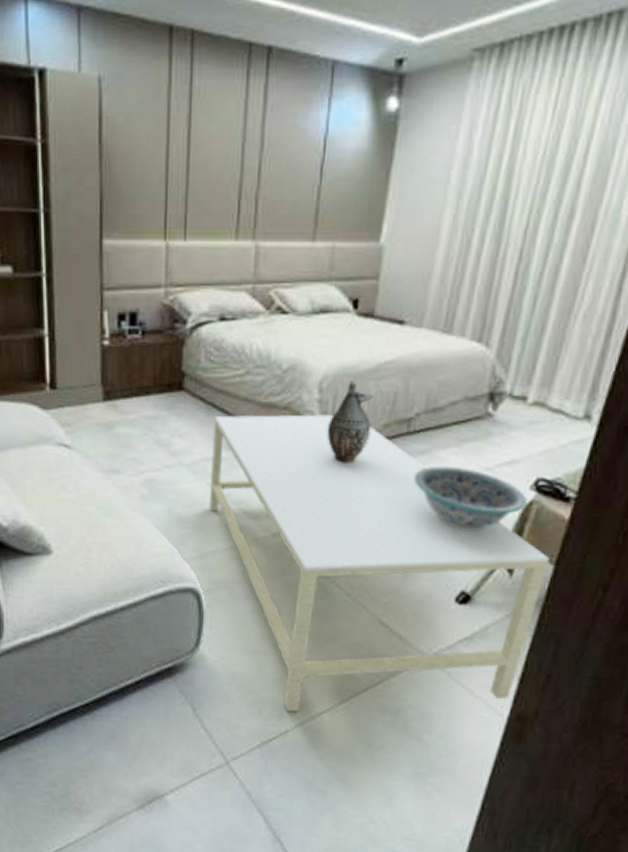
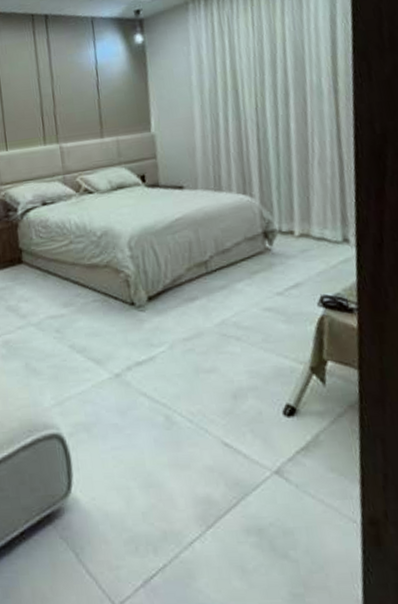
coffee table: present [209,414,549,713] -> none [51,267,357,546]
decorative vase: present [327,380,373,465] -> none [141,237,178,306]
decorative bowl: present [414,465,527,530] -> none [221,295,319,349]

